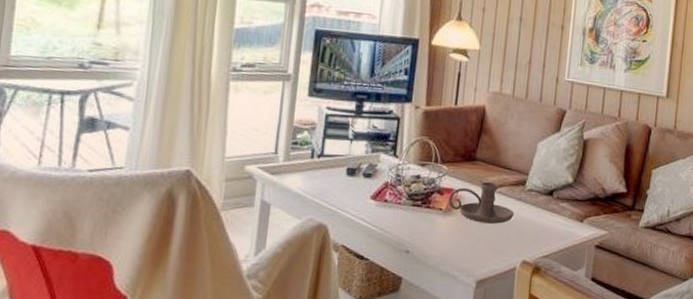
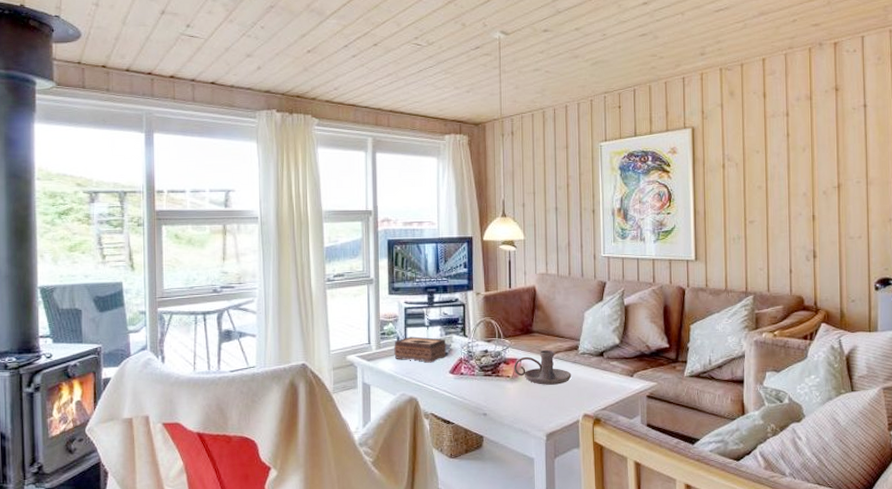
tissue box: none [305,150,372,184] -> present [394,336,447,363]

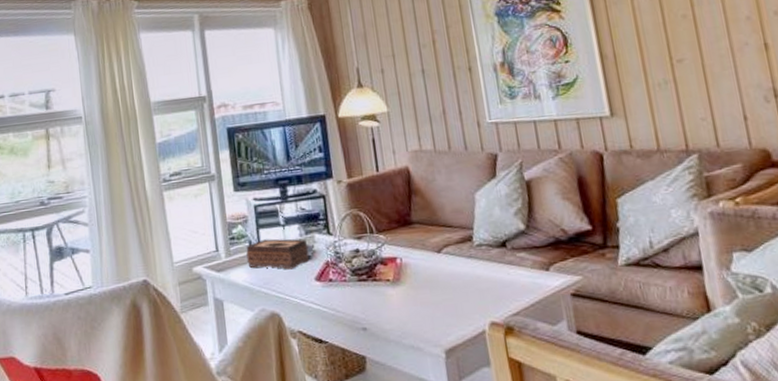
candle holder: present [514,350,572,385] -> none [393,244,469,288]

